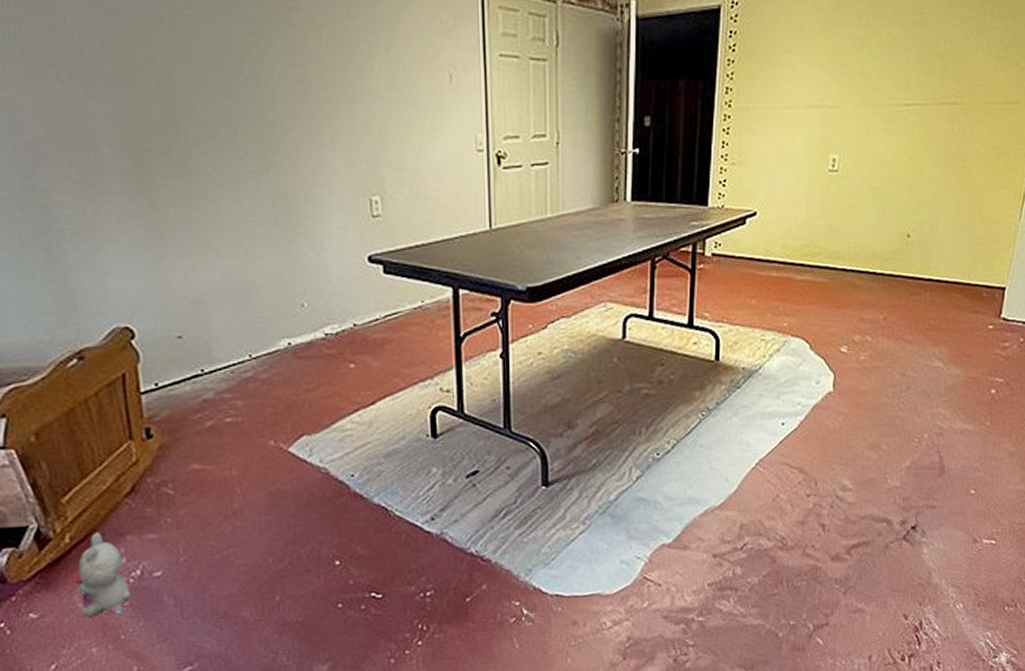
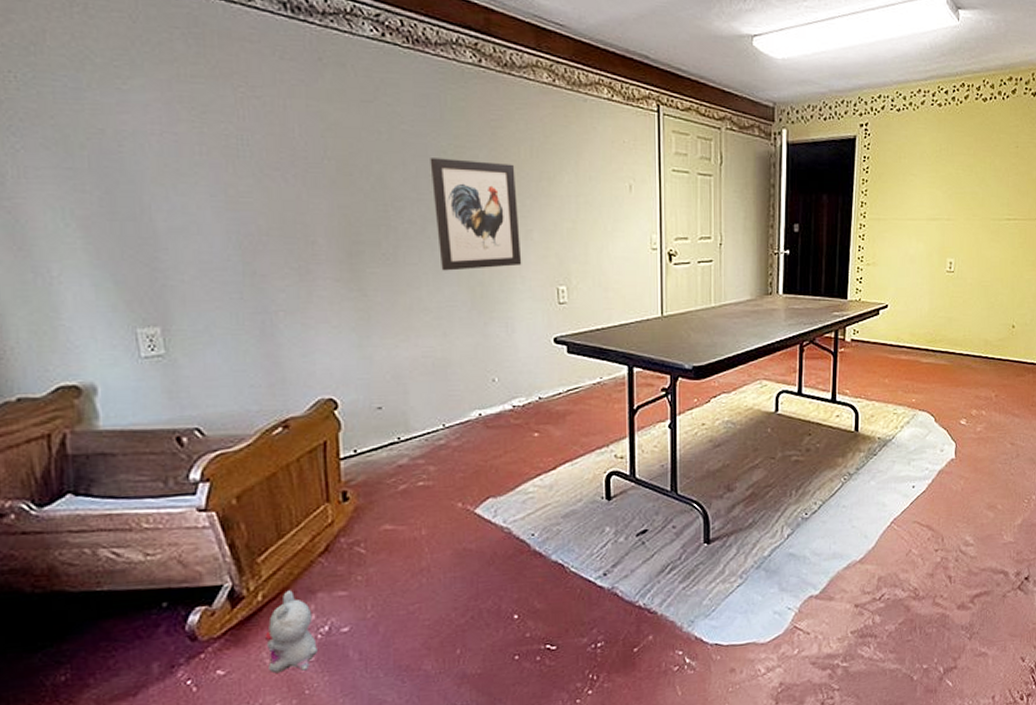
wall art: none [219,48,329,181] -> present [430,158,522,271]

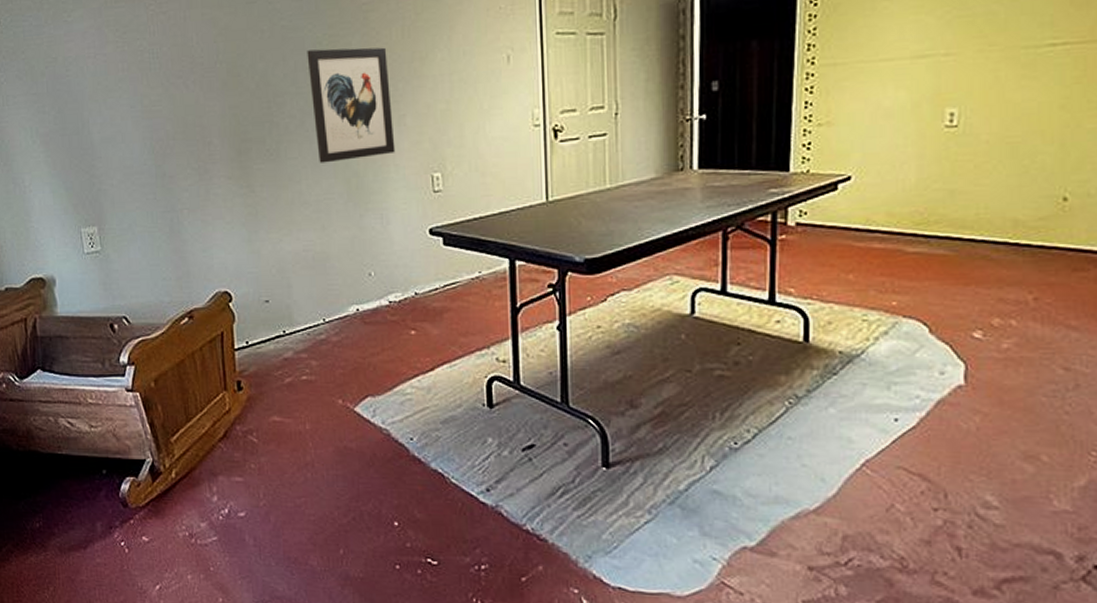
plush toy: present [264,590,317,673] -> none [177,471,219,548]

